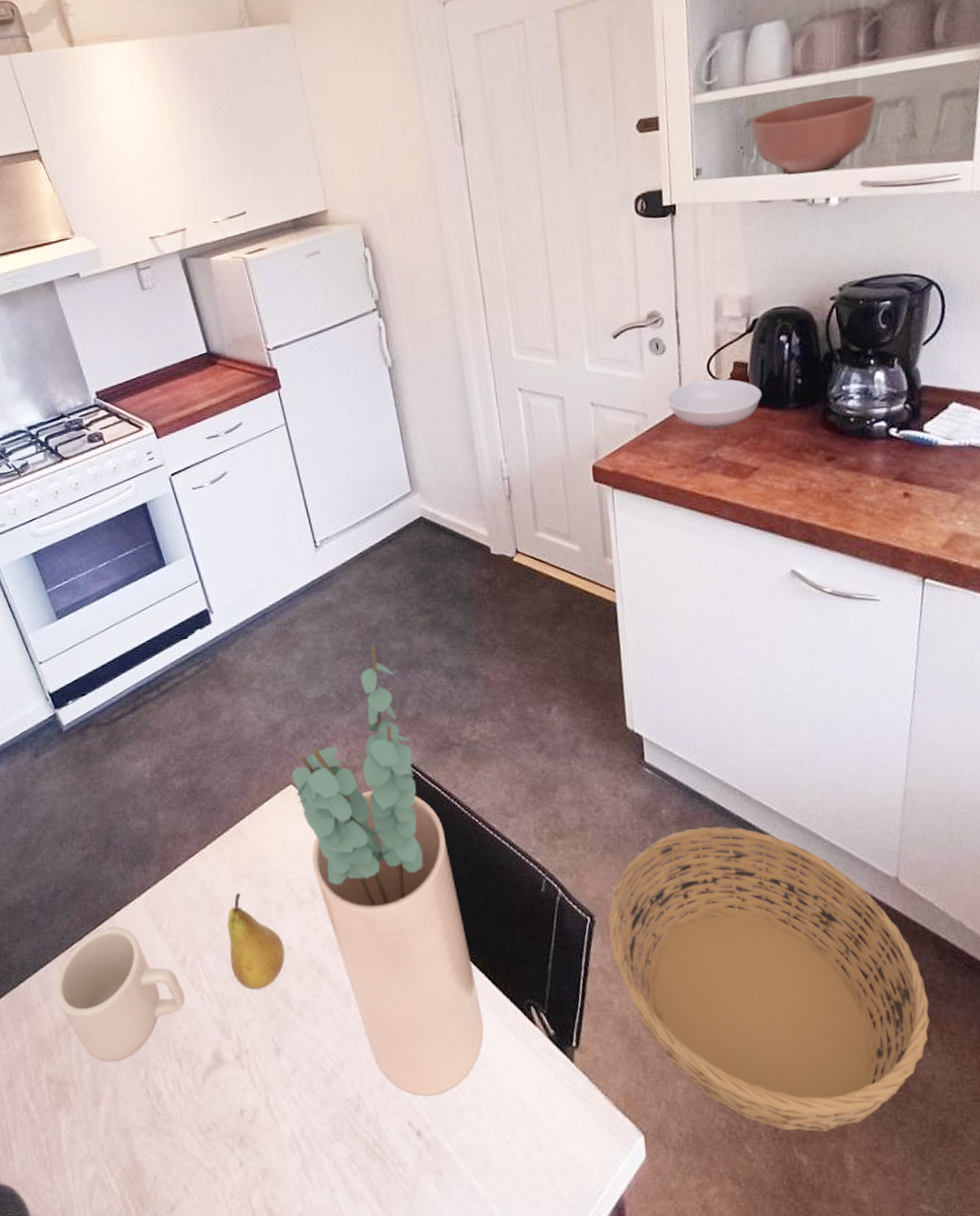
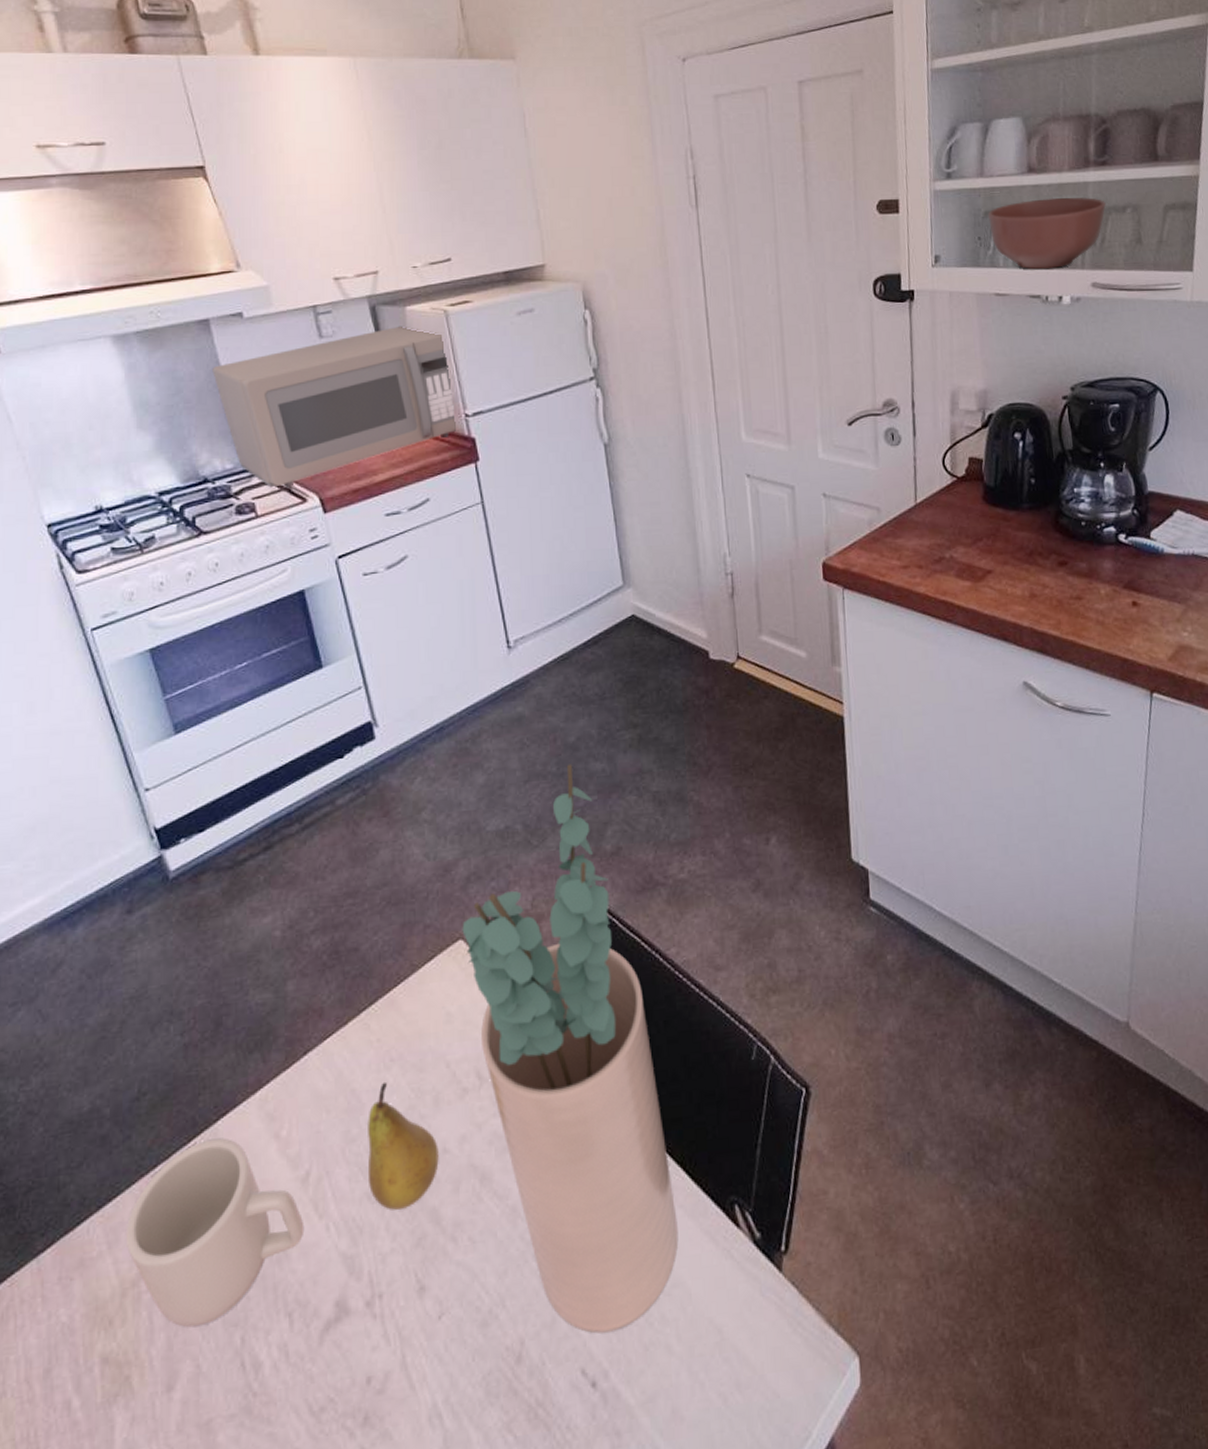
microwave: none [60,274,261,418] -> present [212,325,457,487]
basket: present [609,827,930,1132] -> none [826,972,1161,1334]
bowl: present [666,378,762,430] -> none [901,474,996,528]

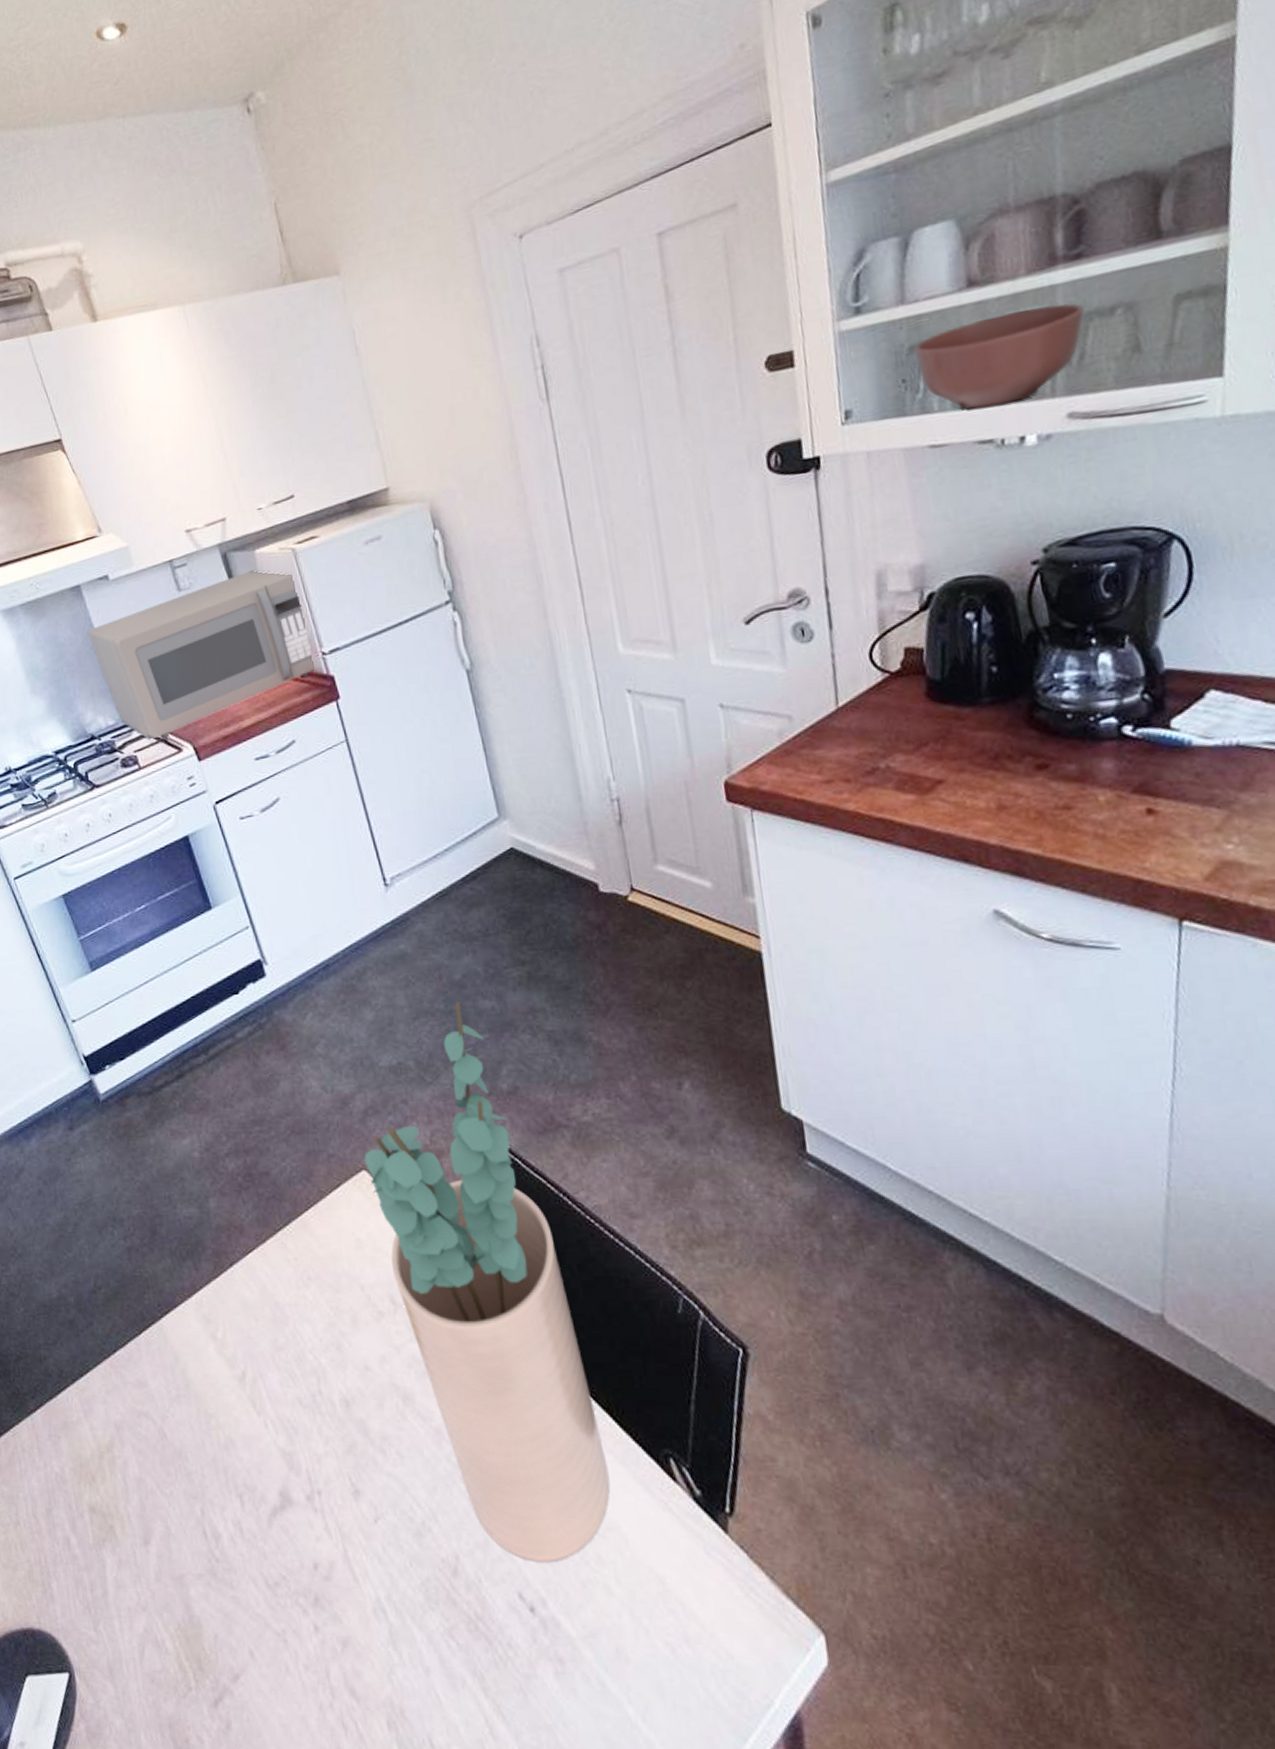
mug: present [125,1137,305,1328] -> none [96,1333,246,1494]
fruit: present [368,1081,439,1210] -> none [292,1298,362,1417]

